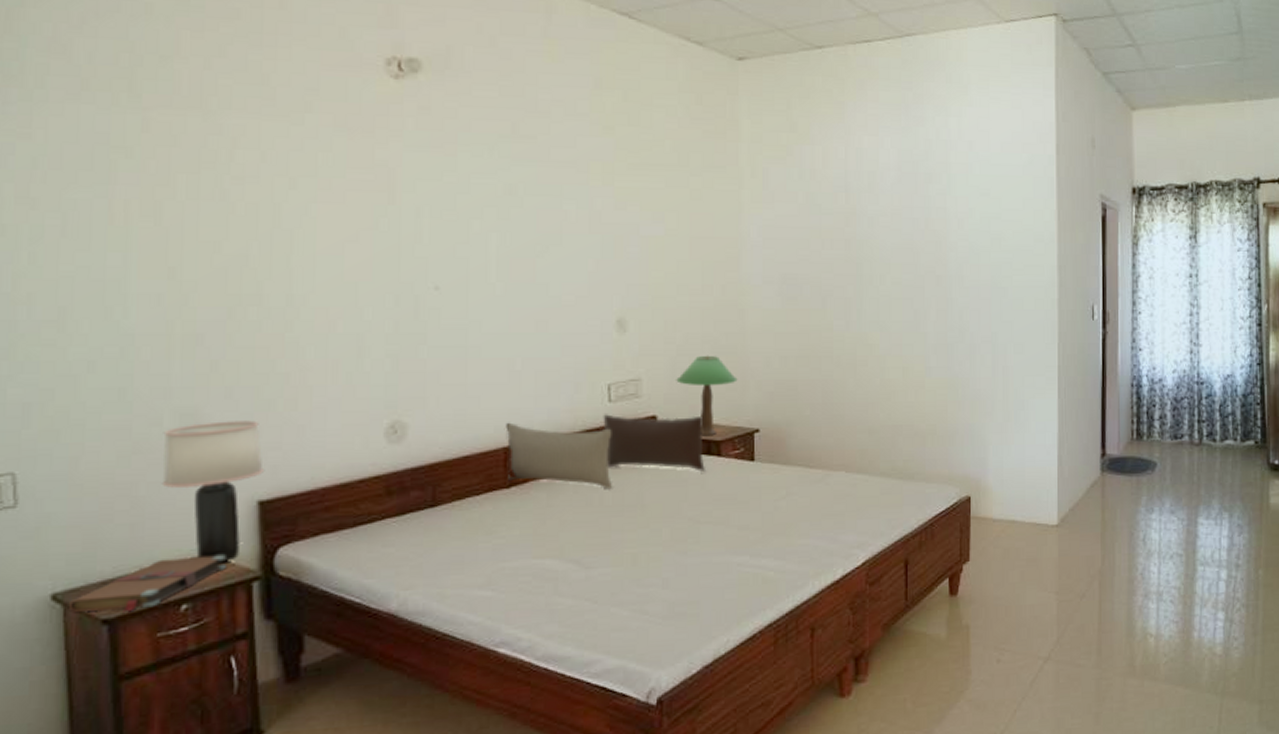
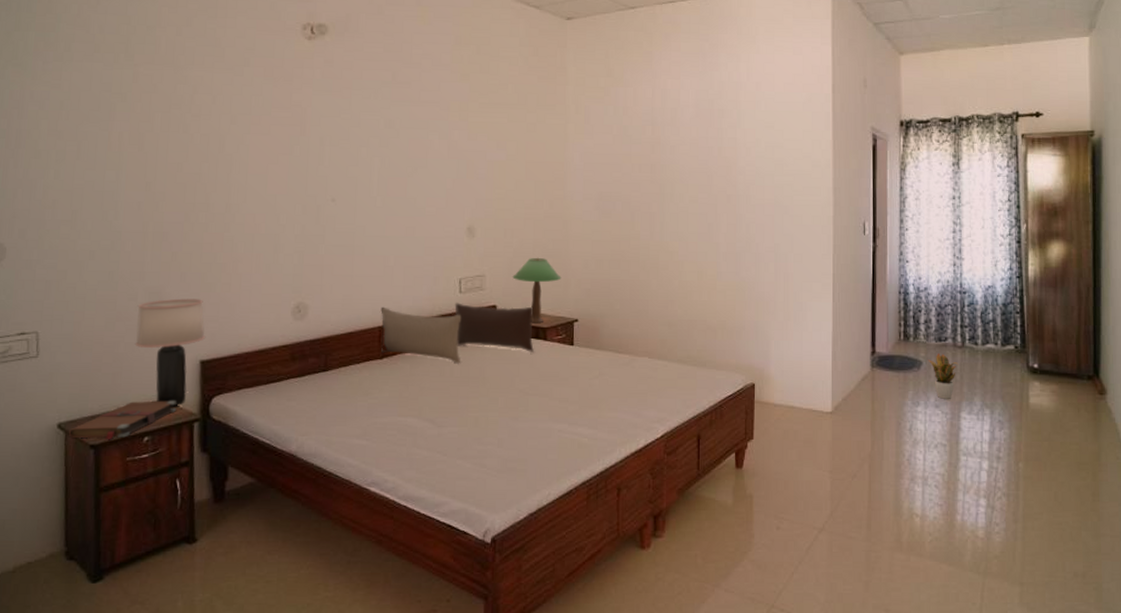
potted plant: none [1163,452,1196,504] -> present [928,352,958,399]

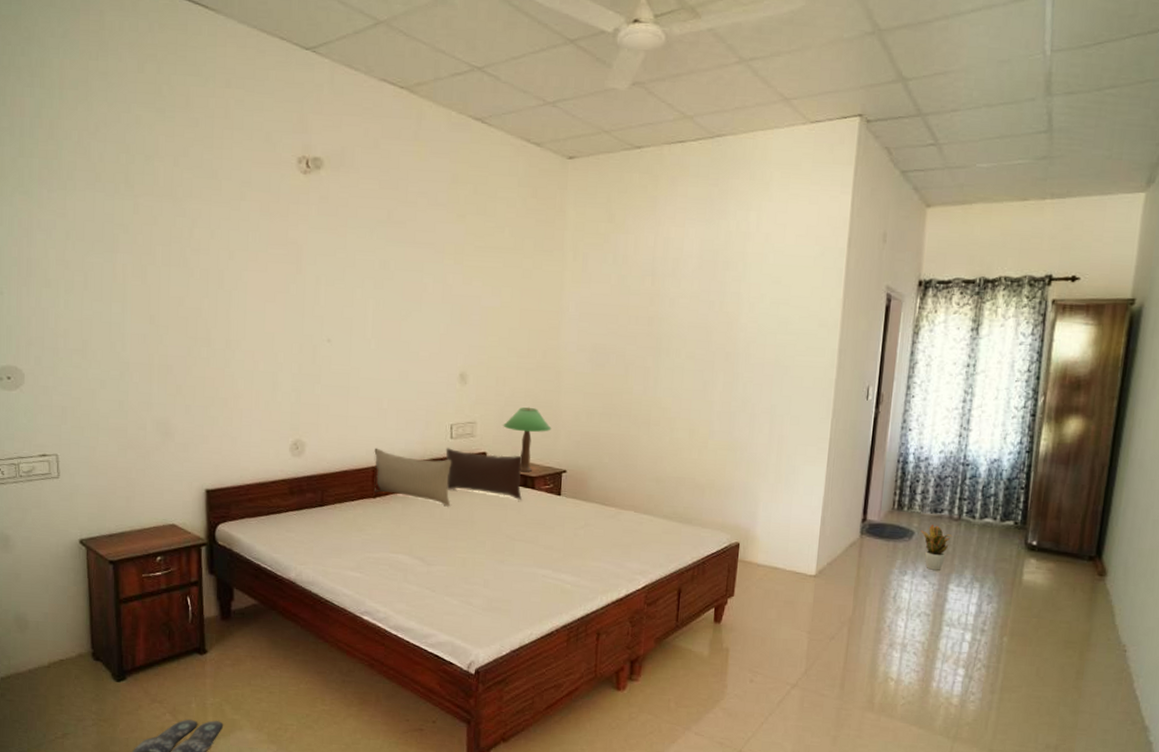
book: present [68,401,177,440] -> none [89,524,186,558]
table lamp: present [135,298,205,407] -> none [145,430,210,531]

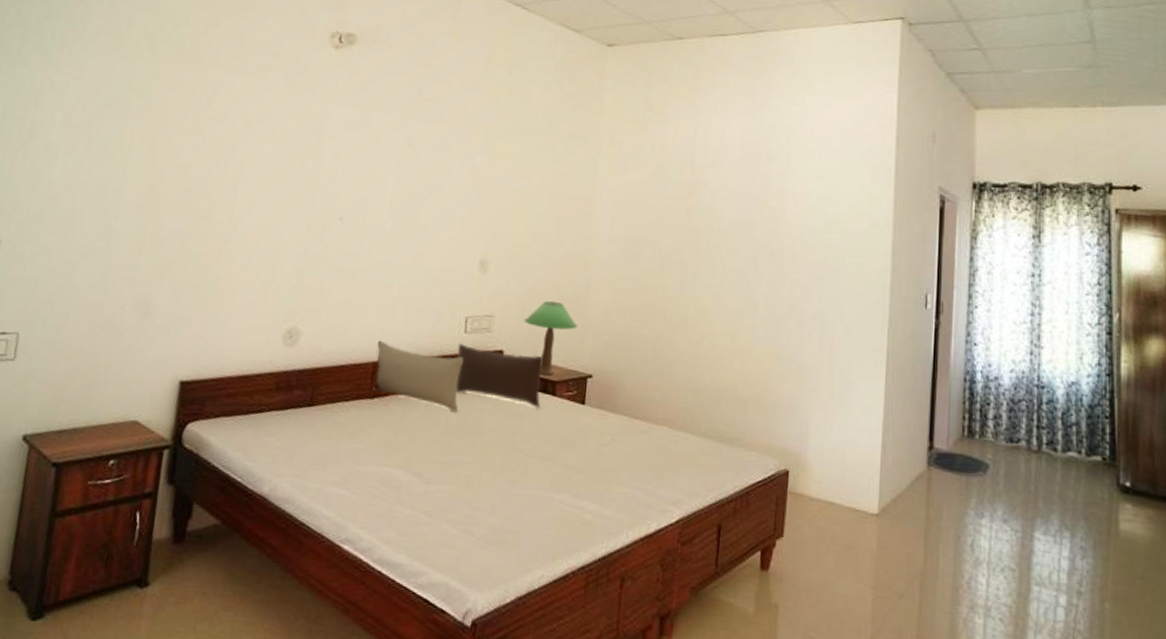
potted plant: present [920,524,952,570] -> none [996,456,1033,514]

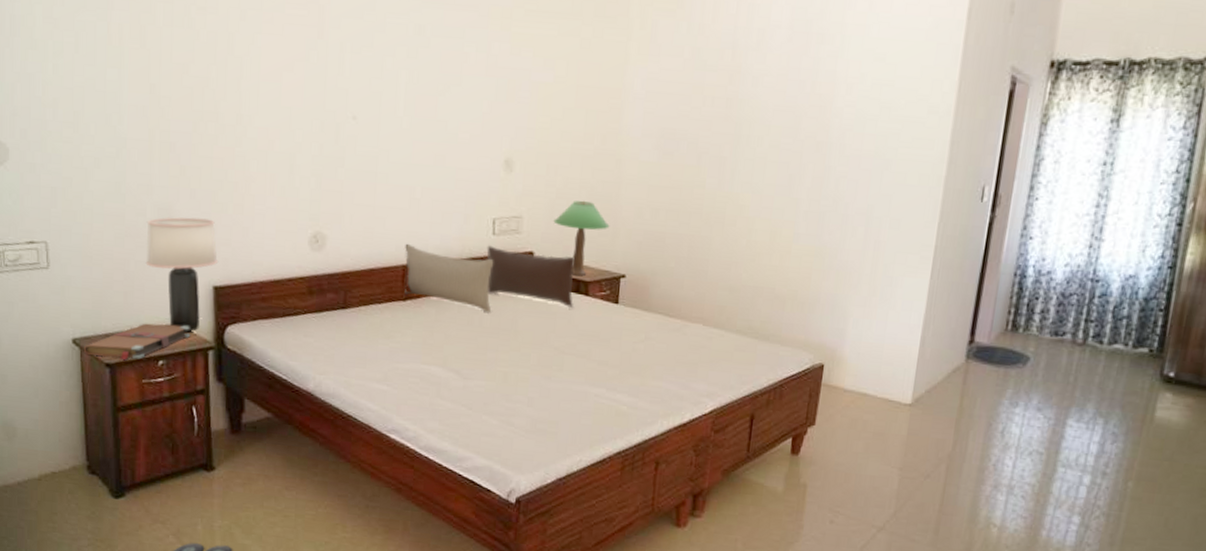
book: none [32,419,149,460] -> present [83,323,191,361]
table lamp: none [115,310,192,430] -> present [145,217,218,333]

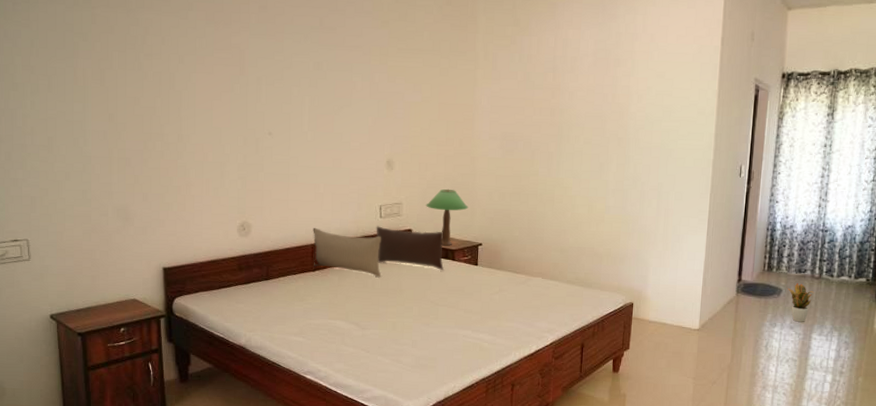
book: present [83,323,191,361] -> none [59,299,146,330]
table lamp: present [145,217,218,333] -> none [108,215,166,305]
potted plant: none [1037,348,1075,403] -> present [787,282,814,322]

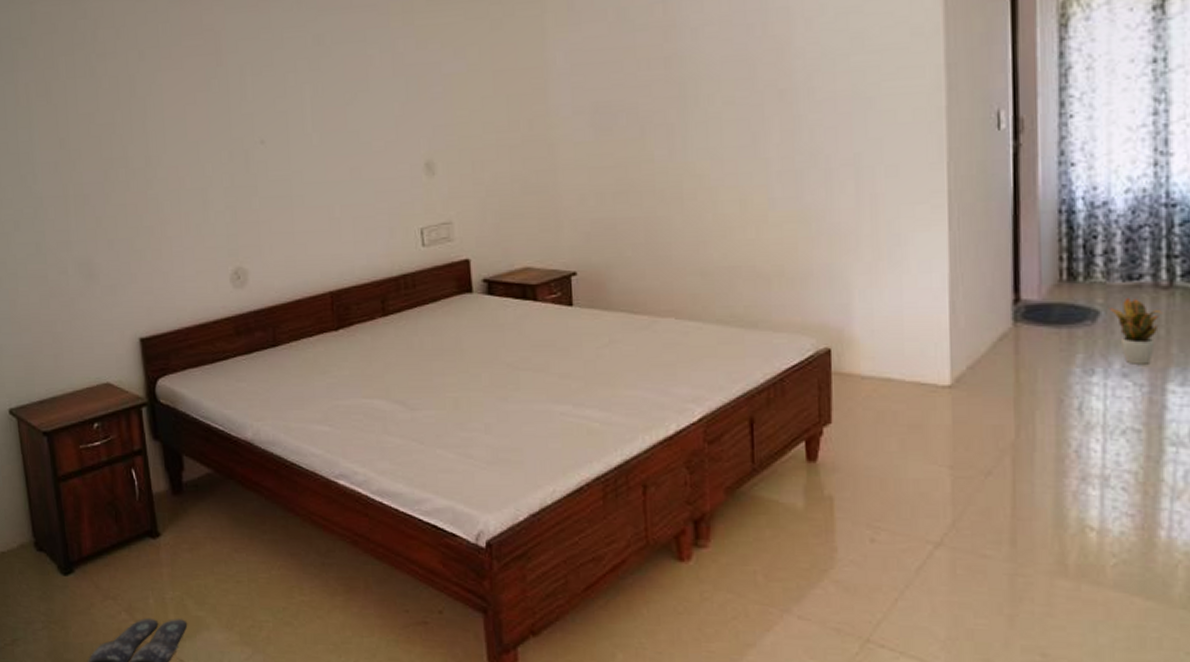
pillow: present [313,228,382,277] -> none [330,269,430,332]
pillow: present [376,226,444,270] -> none [418,258,522,317]
table lamp: present [426,189,469,246] -> none [487,195,551,280]

